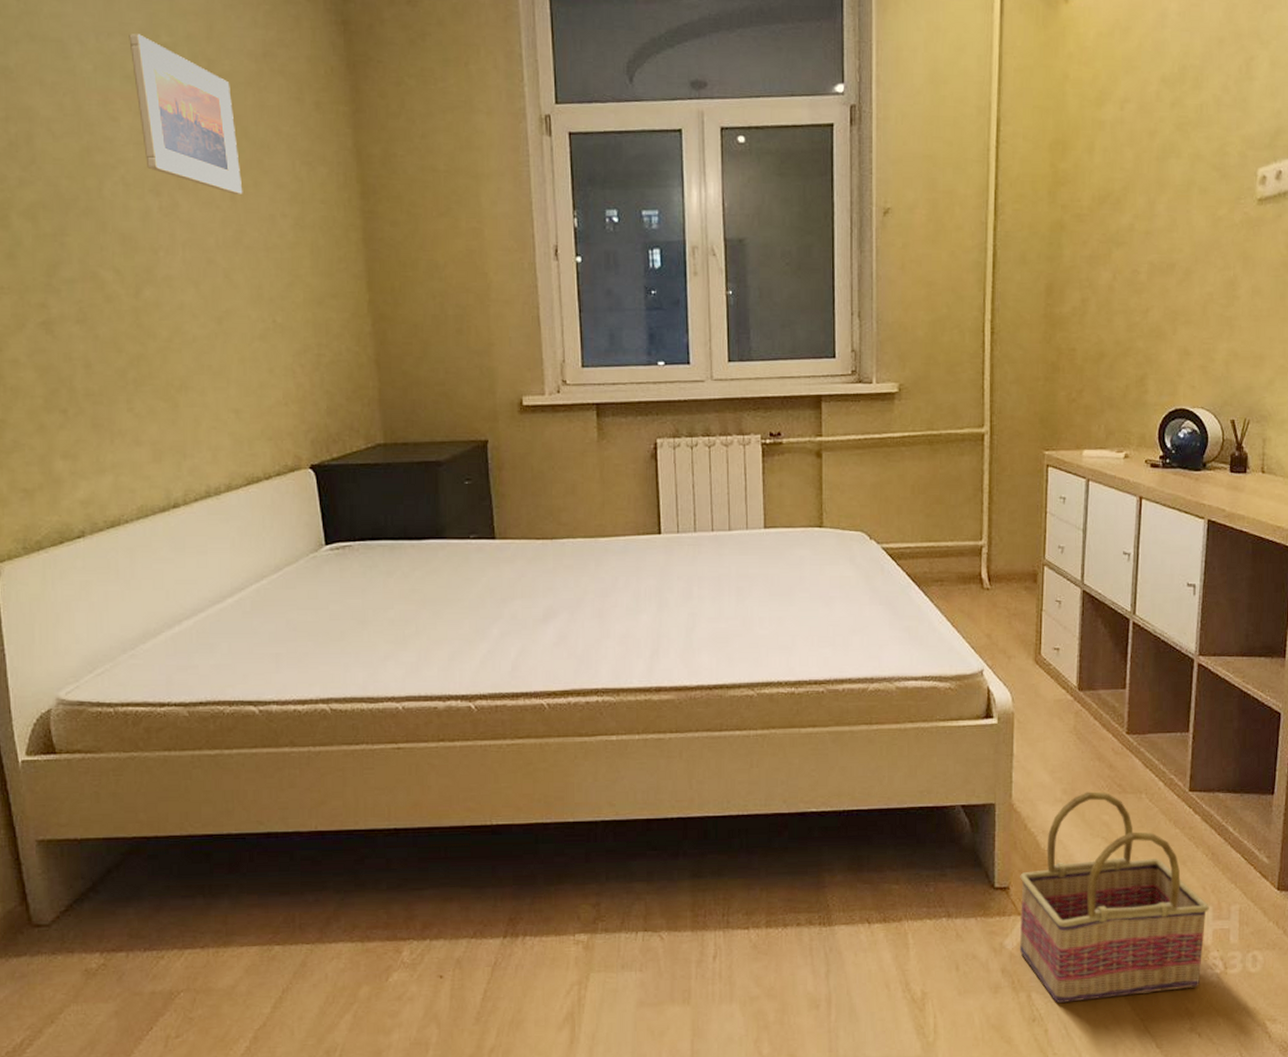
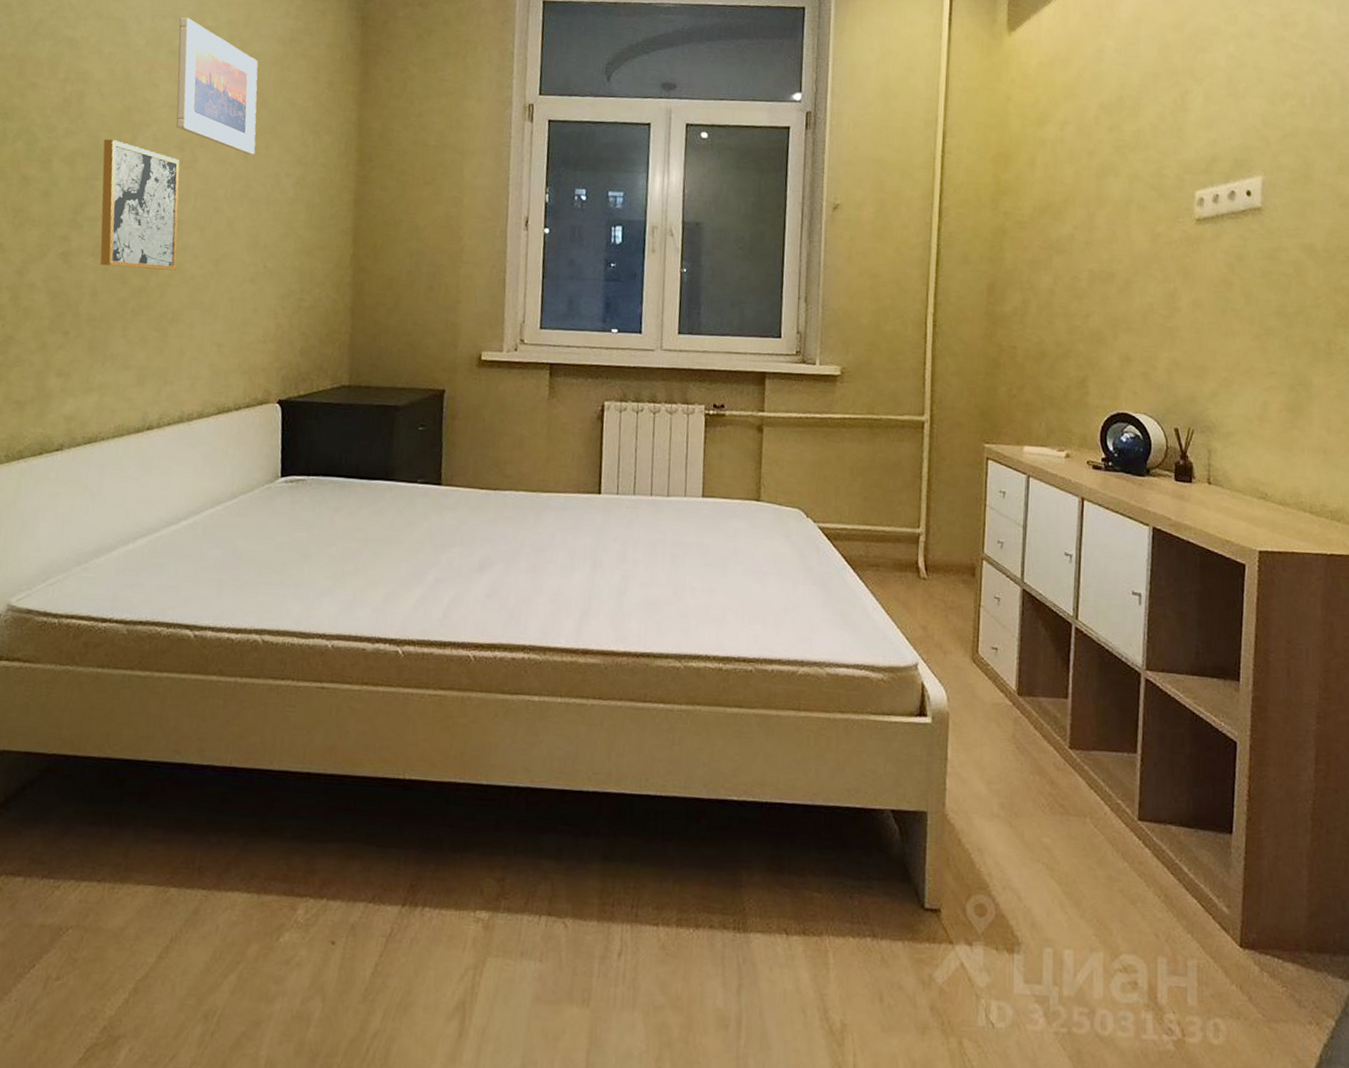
wall art: none [65,187,176,334] -> present [100,139,180,271]
basket: present [1019,791,1209,1003] -> none [950,809,1163,1056]

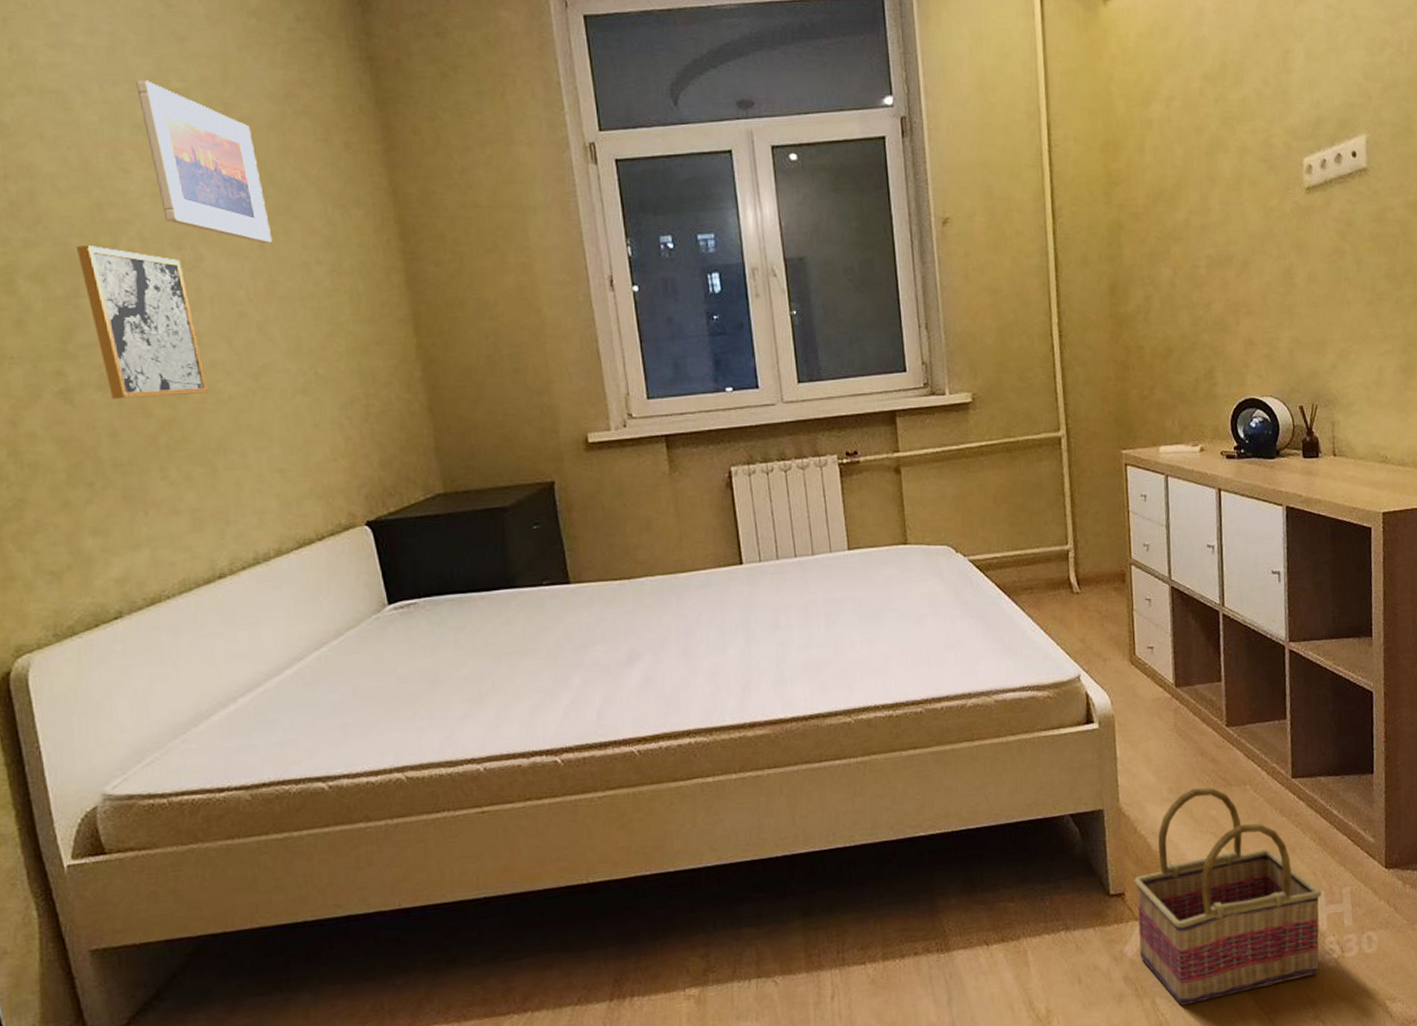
basket: none [950,809,1163,1056] -> present [1134,787,1322,1006]

